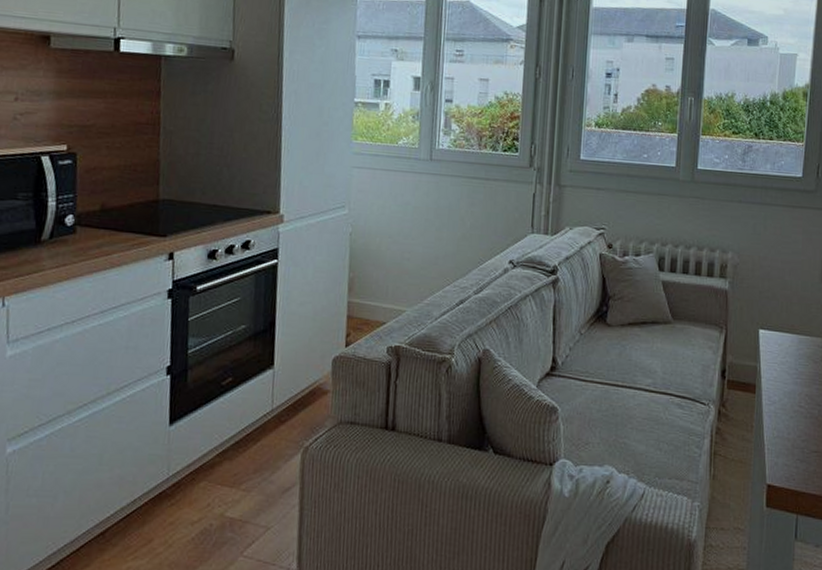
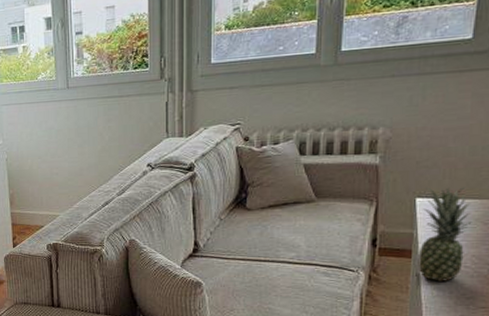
fruit: none [761,320,805,421] -> present [417,187,472,281]

